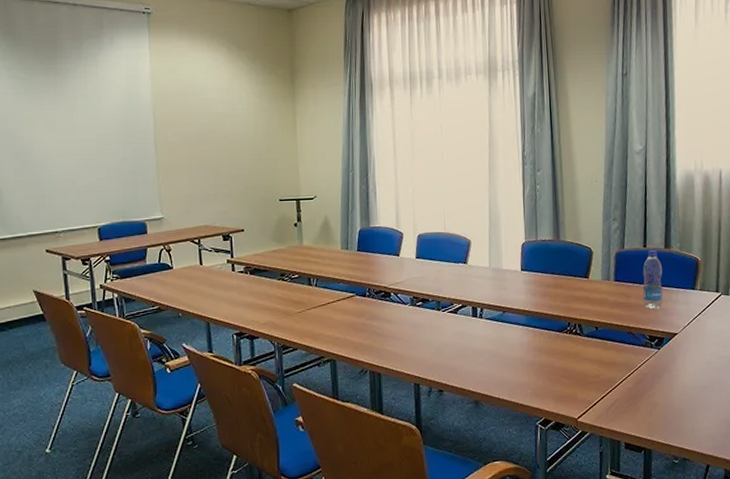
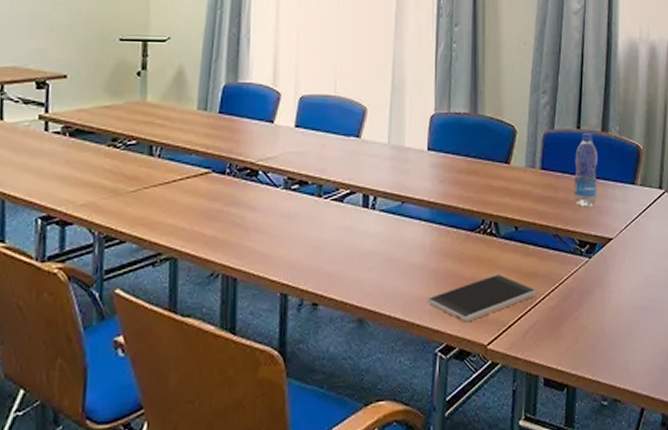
tablet: none [527,364,617,402] -> present [427,273,538,323]

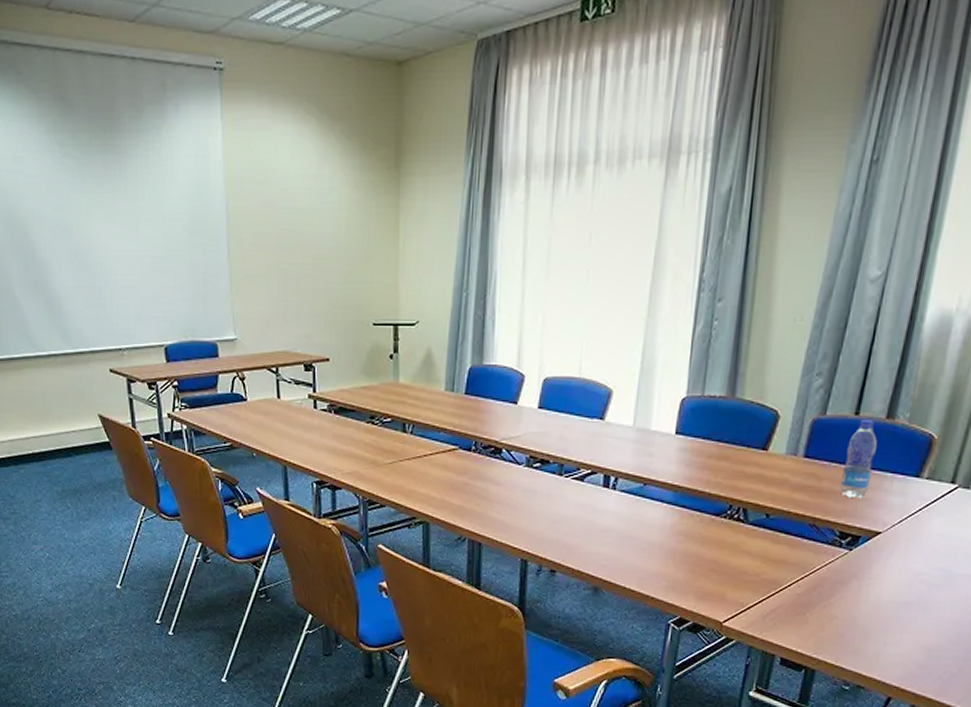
tablet: present [427,273,538,323] -> none [663,558,785,600]

